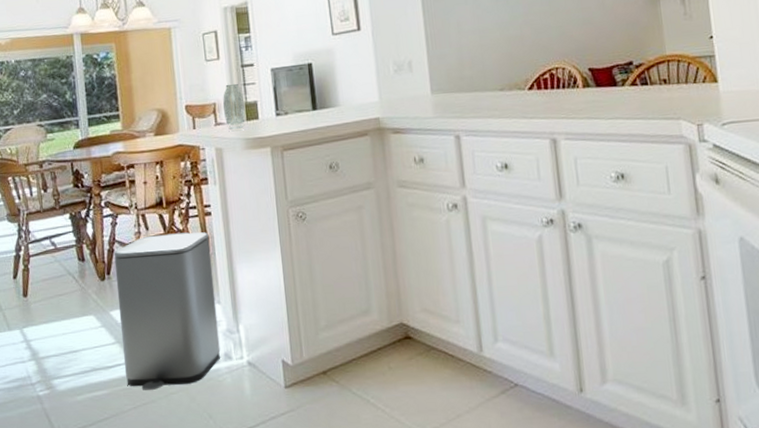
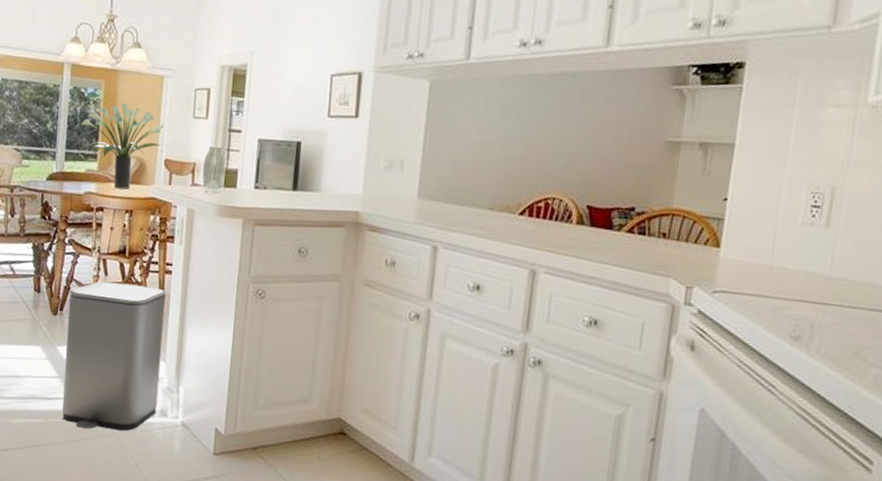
flower arrangement: none [99,60,179,143] -> present [81,102,164,190]

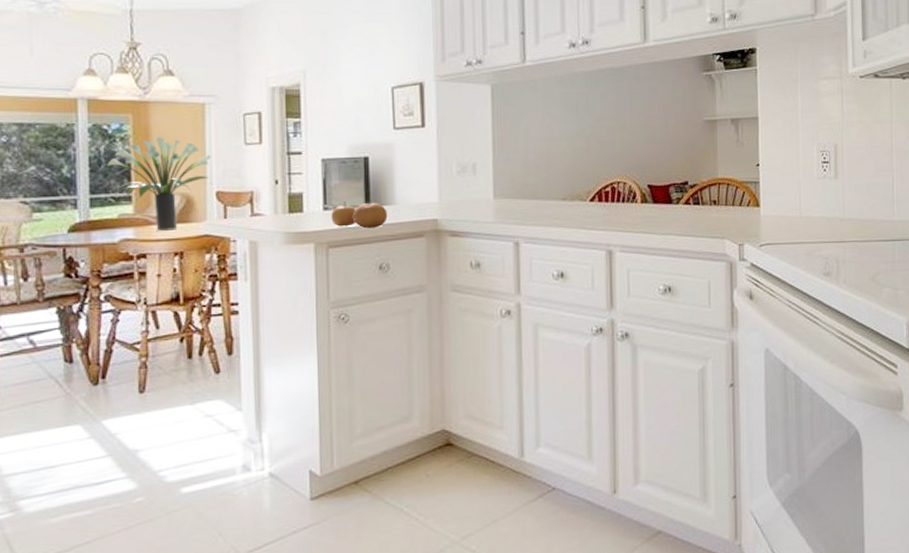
pedal bin: present [62,281,166,431] -> none [112,332,238,510]
vase: present [202,147,226,196] -> none [261,173,289,224]
fruit: none [260,183,284,208] -> present [331,201,356,227]
fruit: none [280,186,313,213] -> present [353,202,388,229]

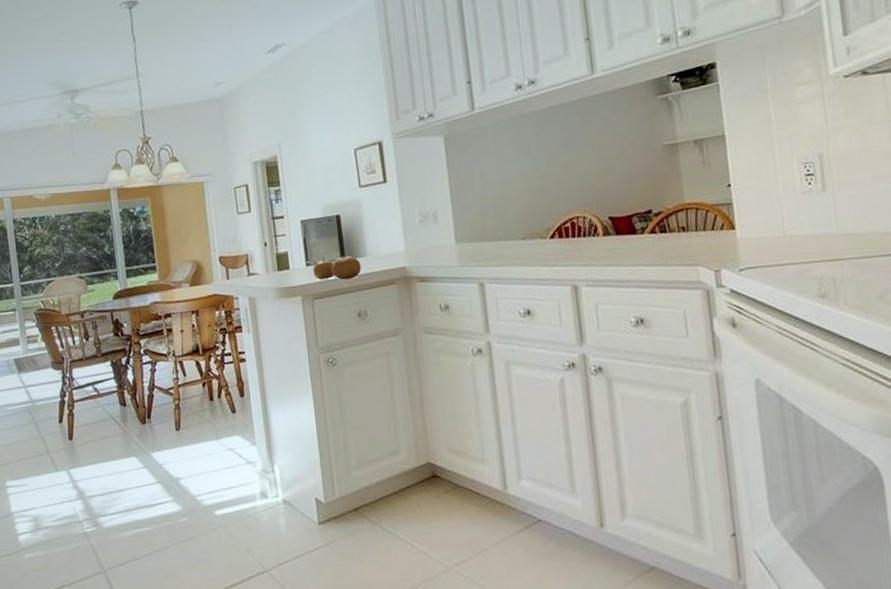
flower arrangement: present [107,136,211,231] -> none [136,213,212,294]

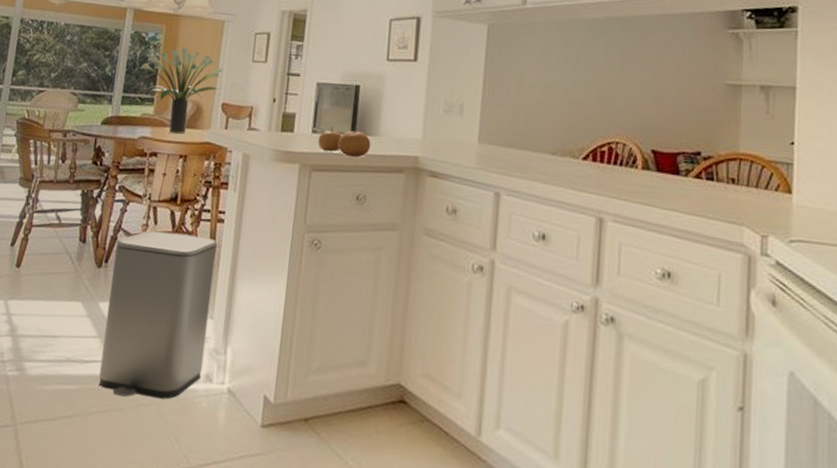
flower arrangement: none [136,213,212,294] -> present [140,46,223,134]
pedal bin: none [153,377,257,528] -> present [98,230,217,400]

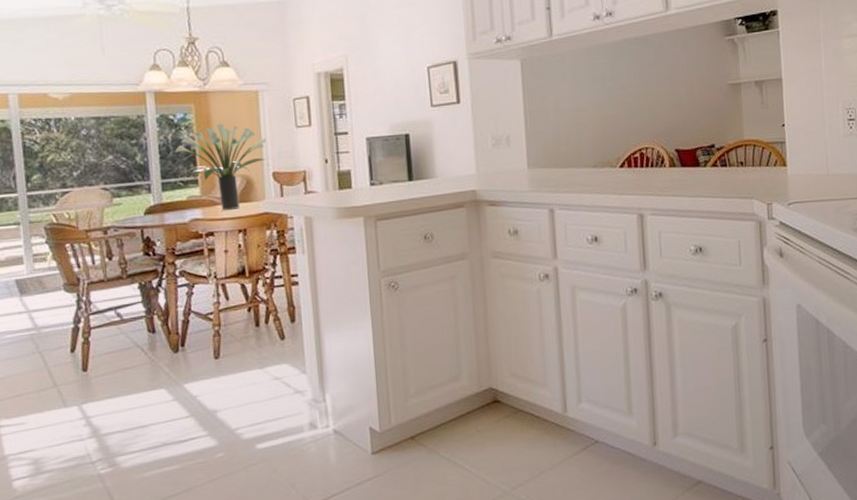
pedal bin: present [98,230,217,400] -> none [189,302,305,464]
fruit: present [318,127,342,152] -> none [377,177,401,201]
fruit: present [338,130,371,158] -> none [398,176,430,202]

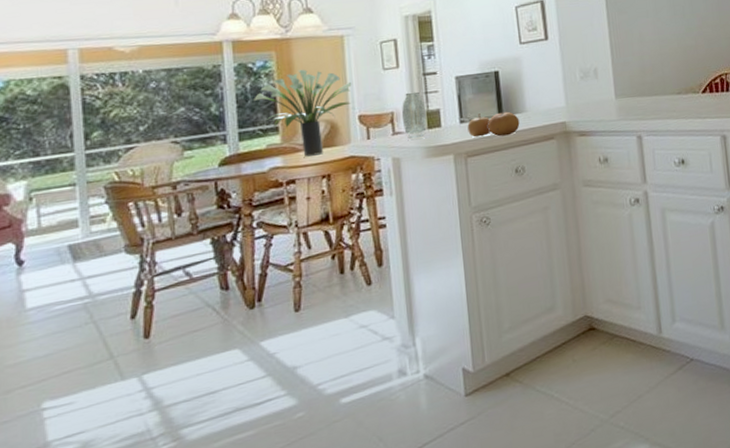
vase: none [313,152,338,201] -> present [401,92,427,141]
fruit: none [377,177,401,201] -> present [467,113,491,138]
fruit: none [398,176,430,202] -> present [488,111,520,137]

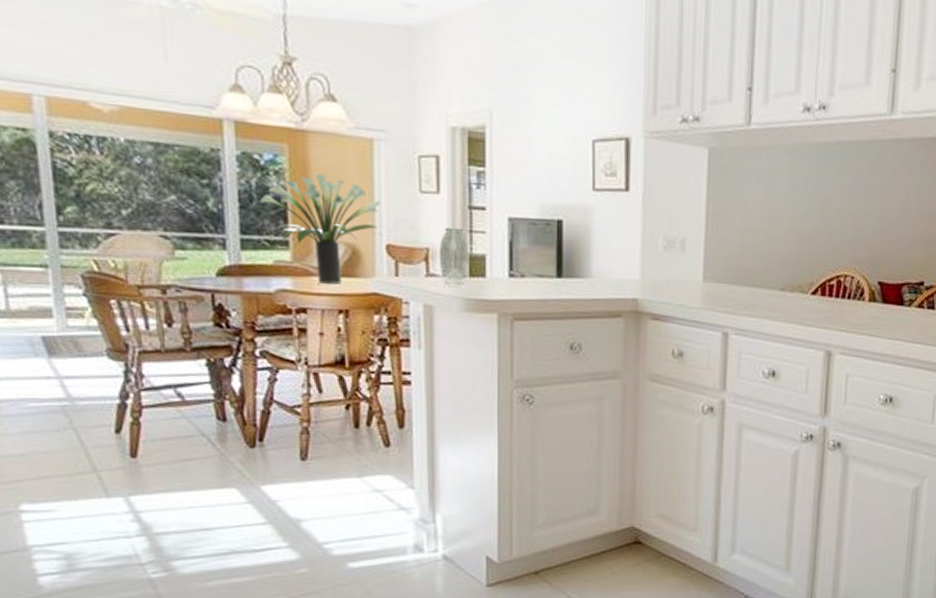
fruit: present [467,113,491,138] -> none [518,269,546,298]
fruit: present [488,111,520,137] -> none [543,272,582,303]

